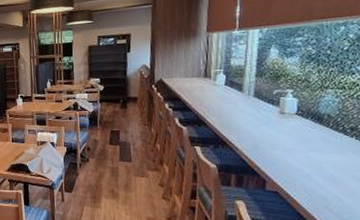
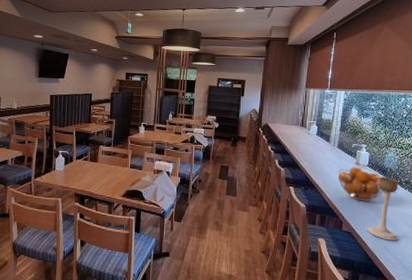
fruit basket: none [255,117,320,157] -> present [337,167,383,203]
candle holder: none [299,125,343,199] -> present [367,177,398,241]

